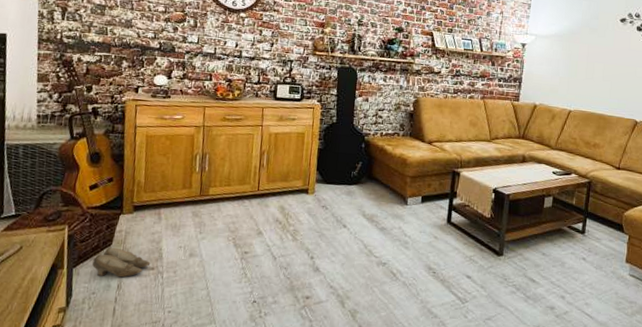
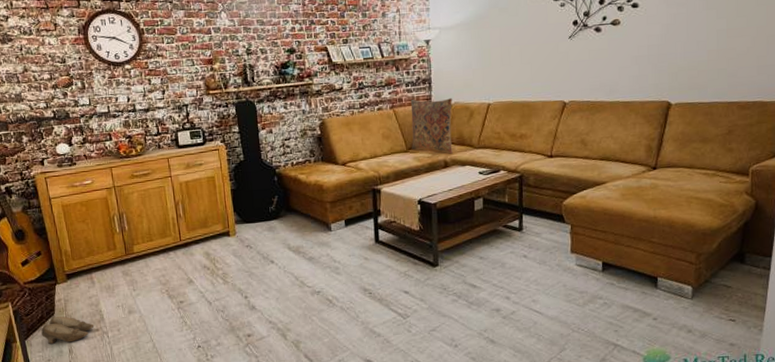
pillow: none [495,93,538,151] -> present [410,98,453,154]

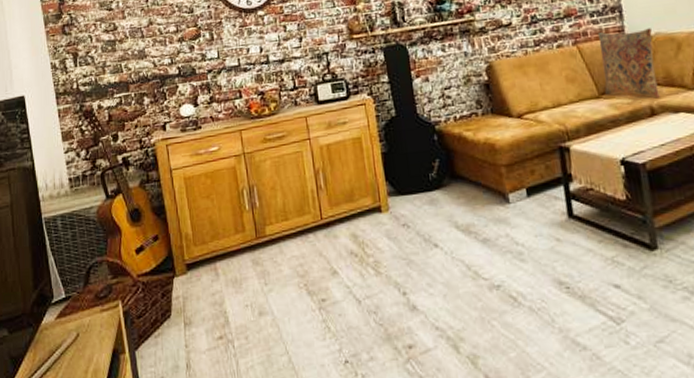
slippers: present [41,316,94,345] -> none [155,318,218,357]

